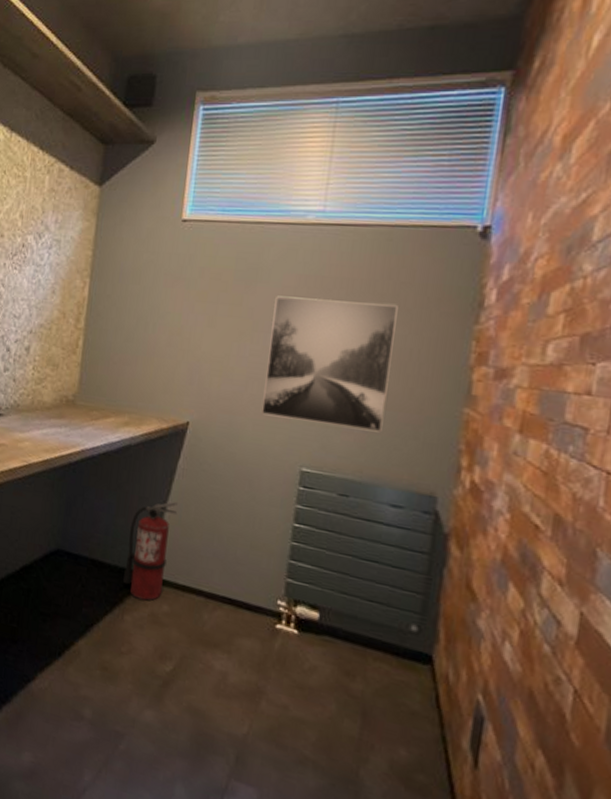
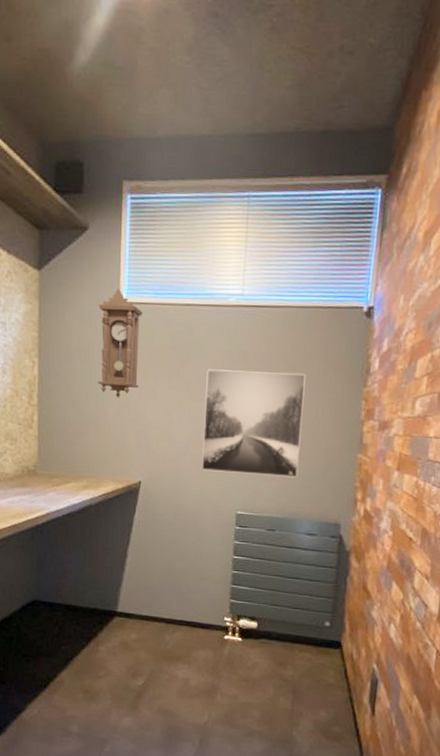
fire extinguisher: present [123,502,178,601] -> none [96,549,138,632]
pendulum clock: none [150,205,207,325] -> present [98,289,143,398]

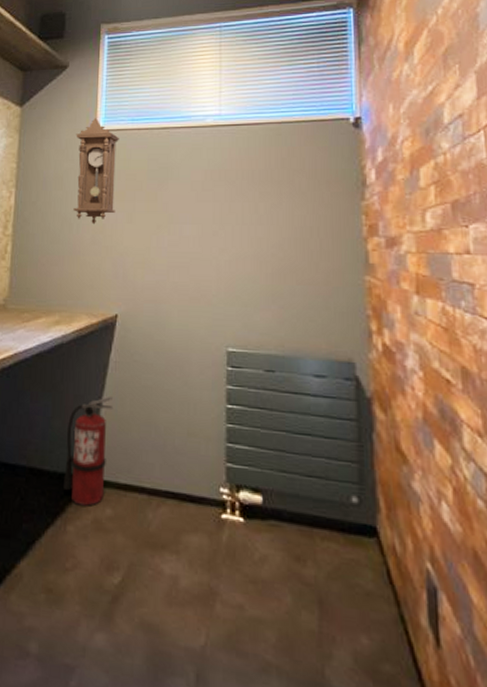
fire extinguisher: none [96,549,138,632] -> present [64,397,114,506]
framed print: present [202,369,306,478] -> none [185,189,296,307]

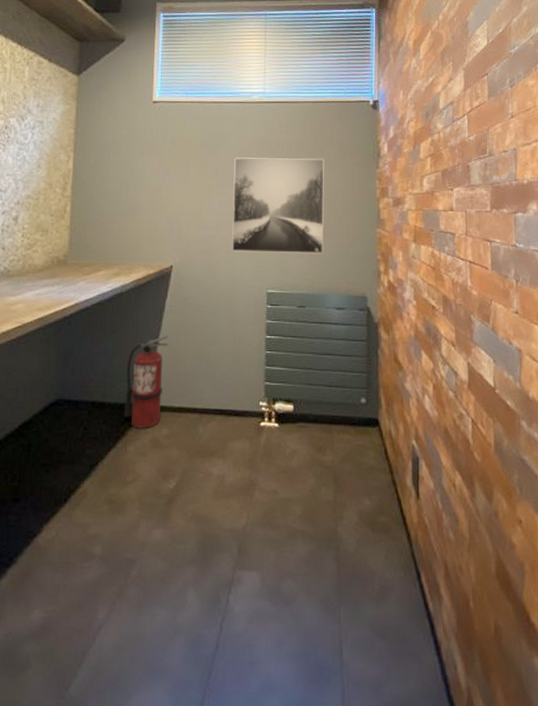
pendulum clock: present [73,118,119,225] -> none [131,90,174,187]
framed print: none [185,189,296,307] -> present [232,157,324,254]

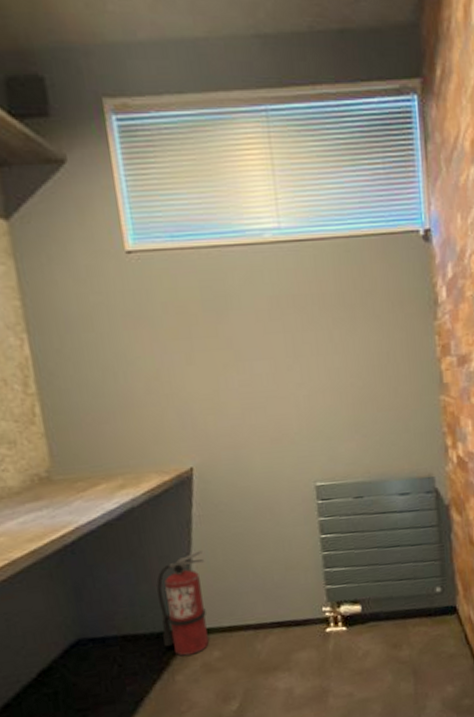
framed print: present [232,157,324,254] -> none [251,312,379,443]

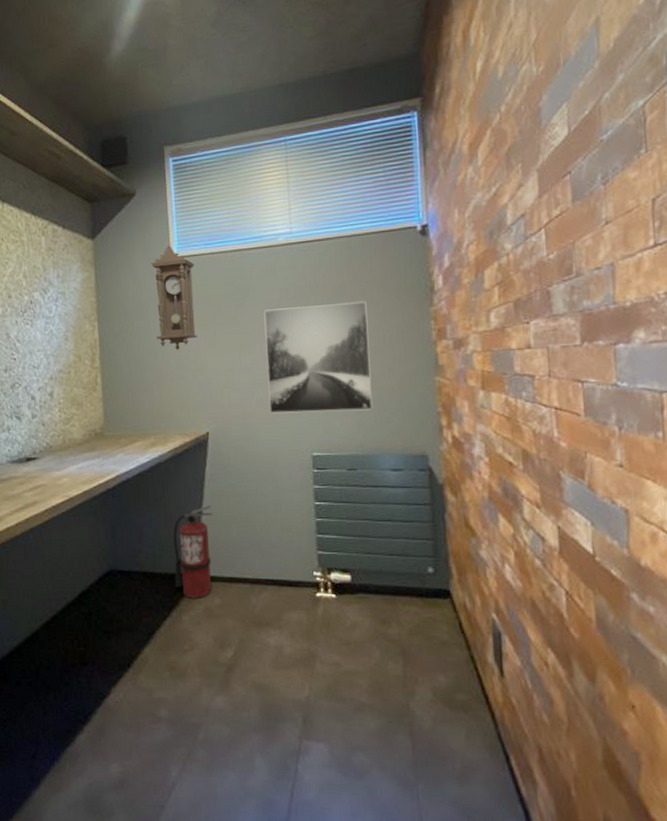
pendulum clock: none [97,235,169,371] -> present [151,245,197,351]
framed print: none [251,312,379,443] -> present [264,300,373,414]

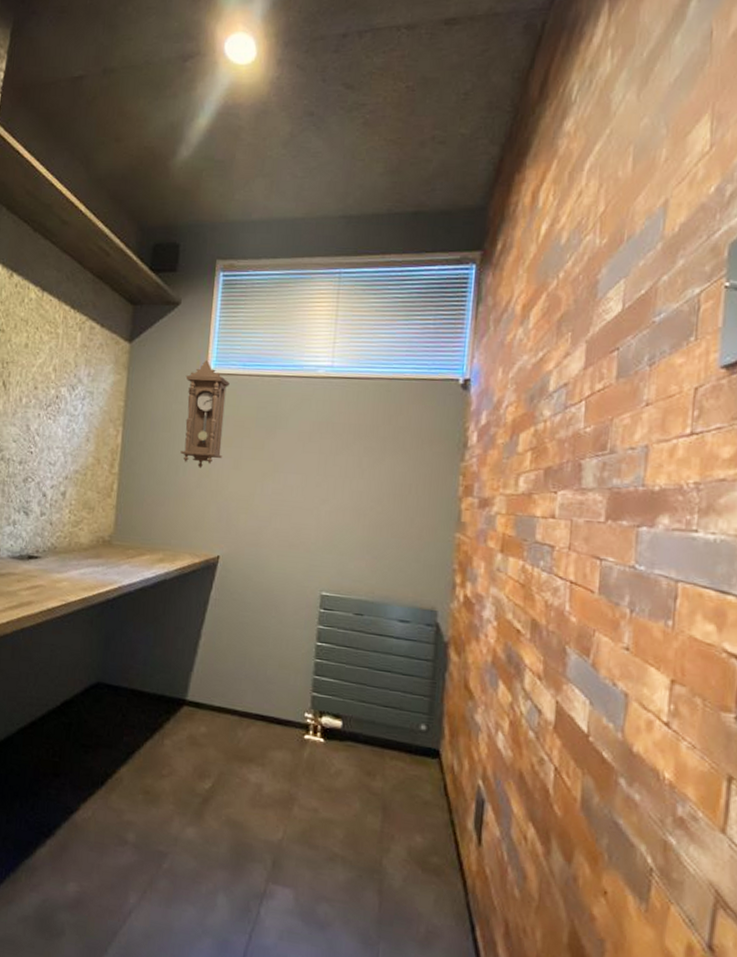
fire extinguisher: present [173,505,213,598] -> none [162,630,212,724]
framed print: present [264,300,373,414] -> none [284,440,398,558]

